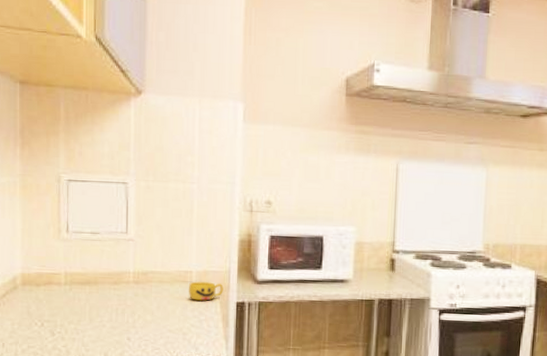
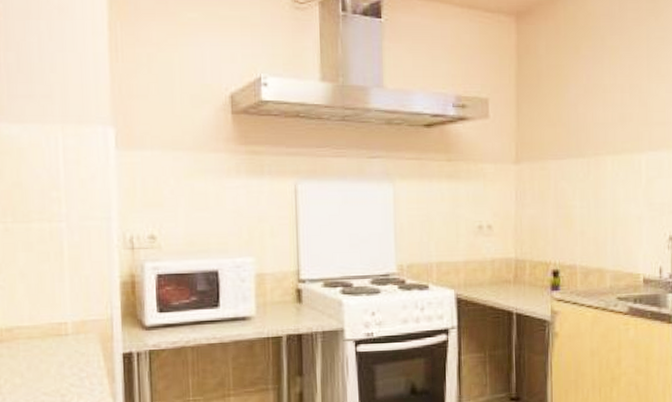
cup: present [189,281,224,301] -> none [64,333,106,356]

